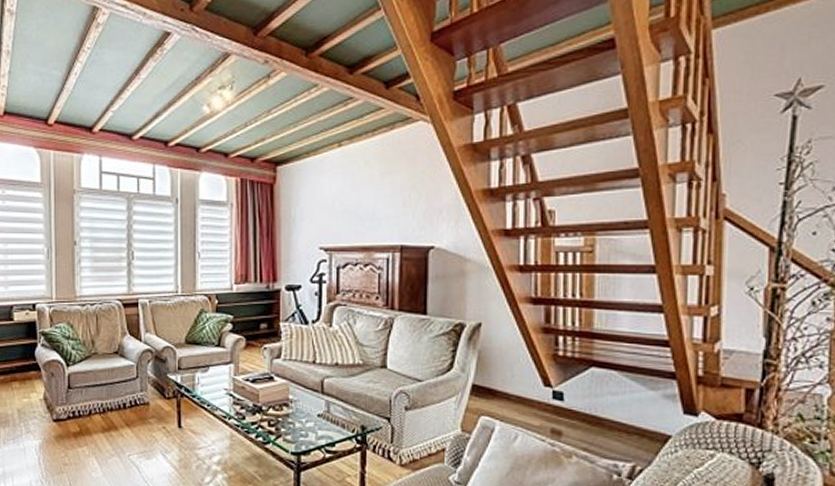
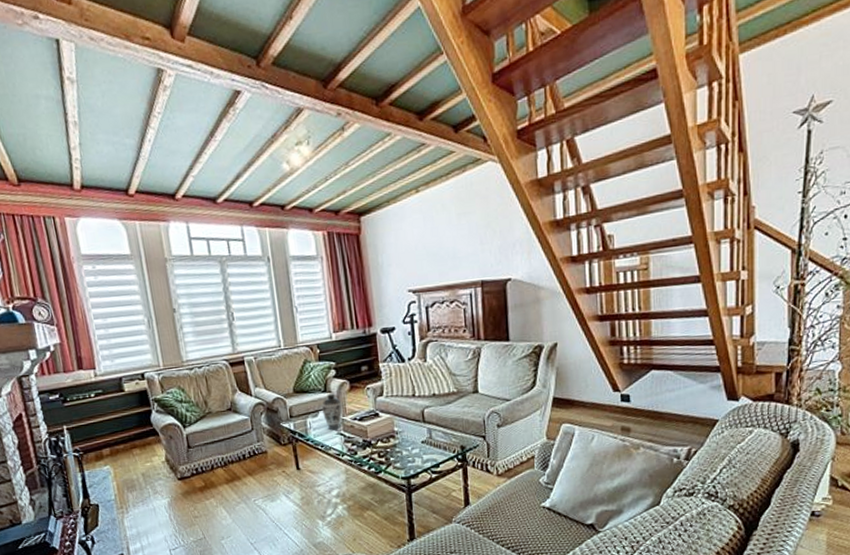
decorative vase: none [212,349,235,390] -> present [321,393,343,431]

